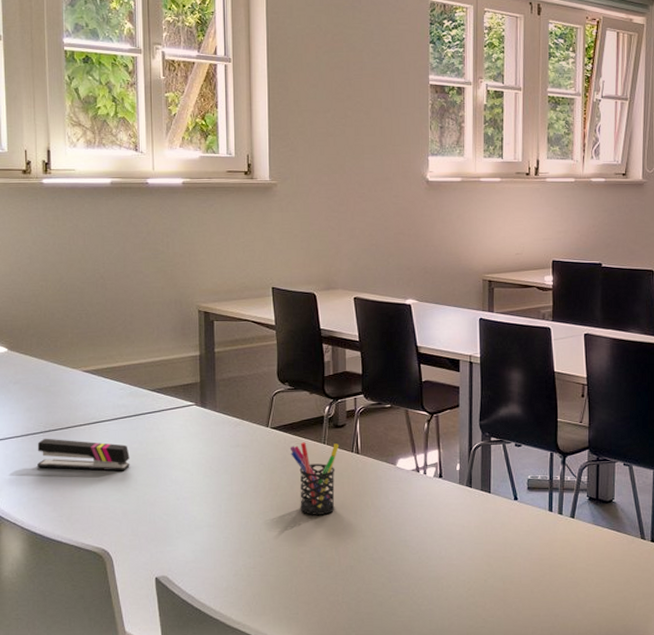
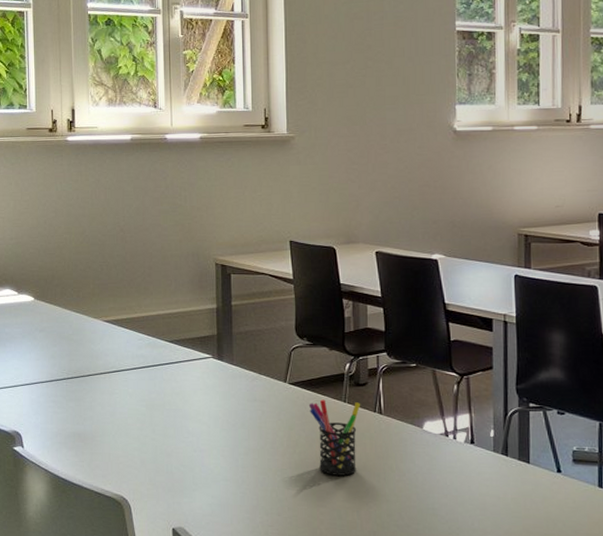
stapler: present [37,438,130,471] -> none [60,385,148,421]

